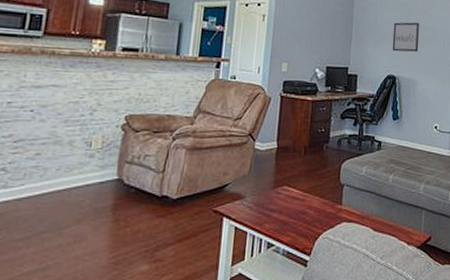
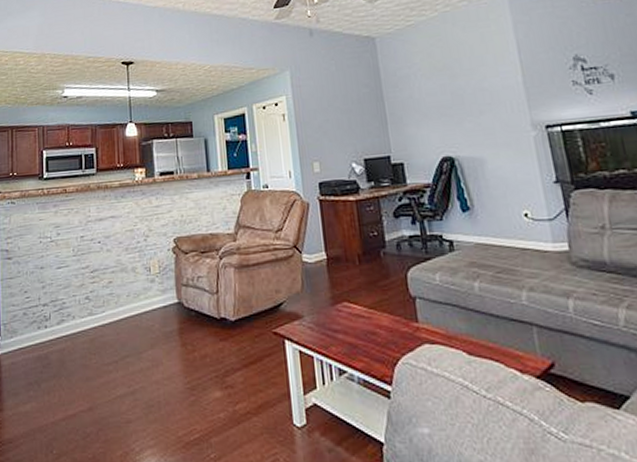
wall art: present [392,22,420,52] -> none [436,85,478,128]

